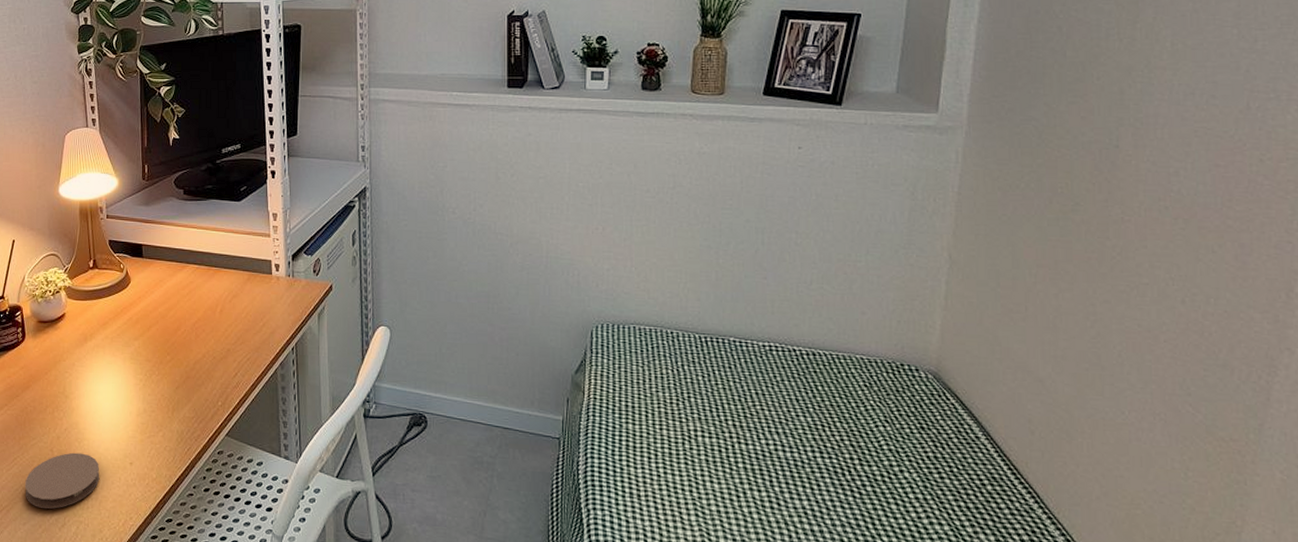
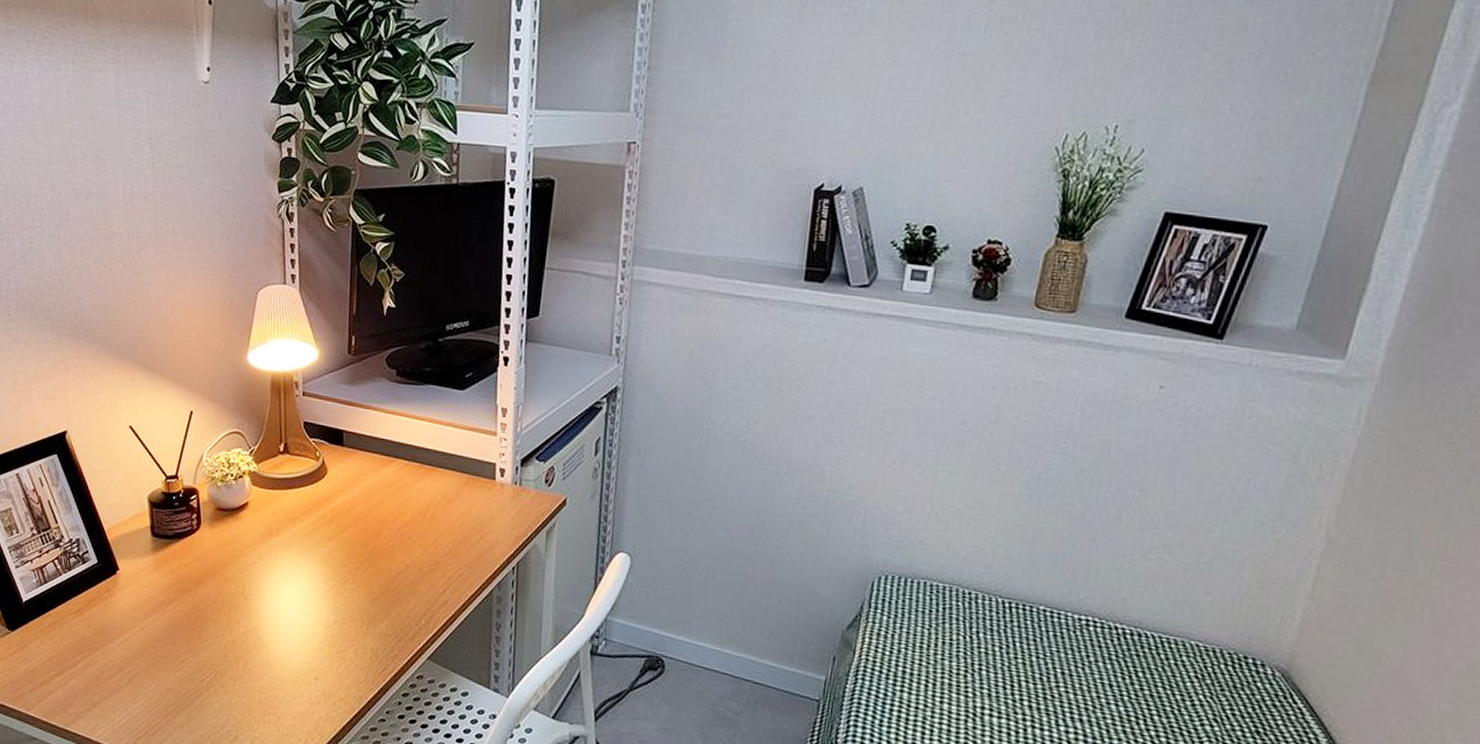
coaster: present [25,452,100,509] -> none [193,660,280,720]

